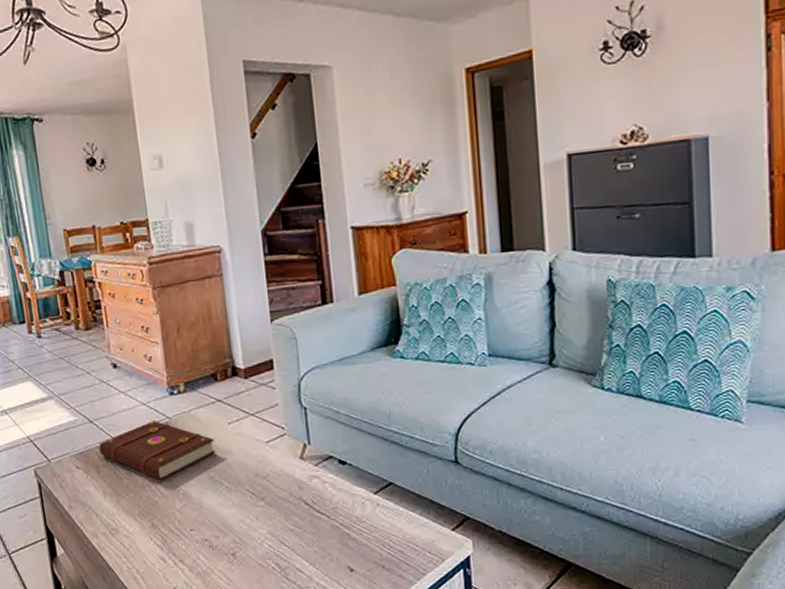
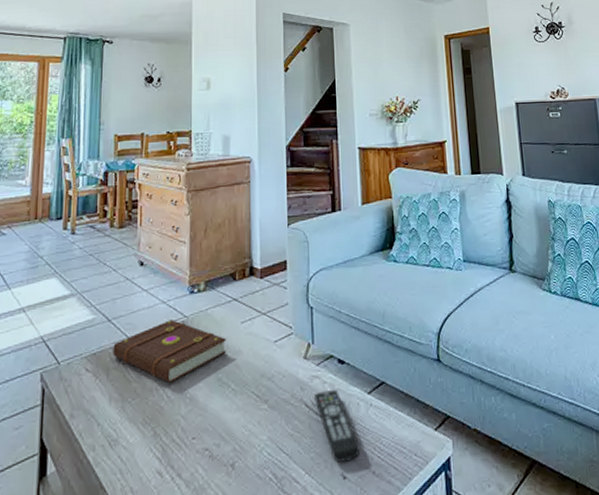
remote control: none [314,488,368,556] -> present [315,389,361,463]

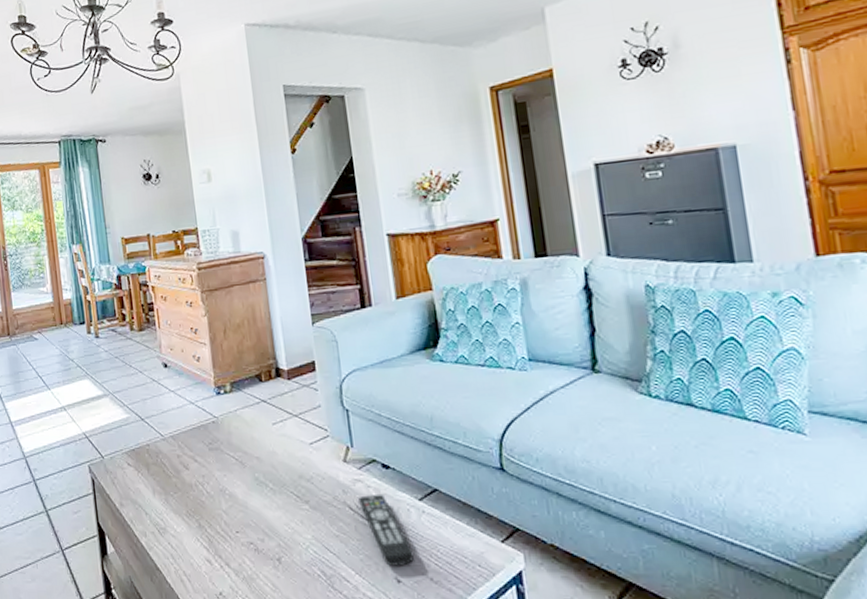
book: present [113,320,226,383] -> none [149,420,260,479]

